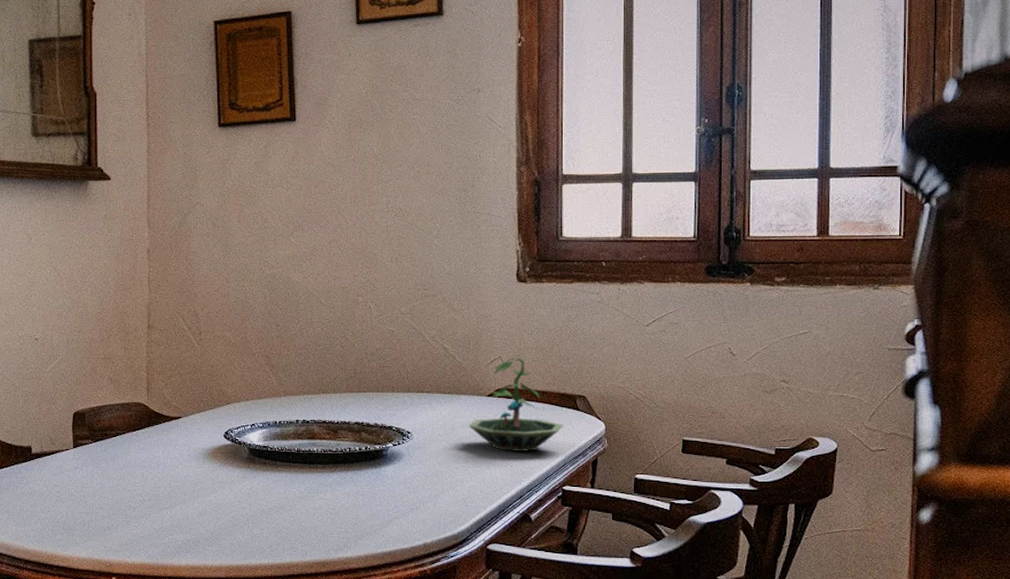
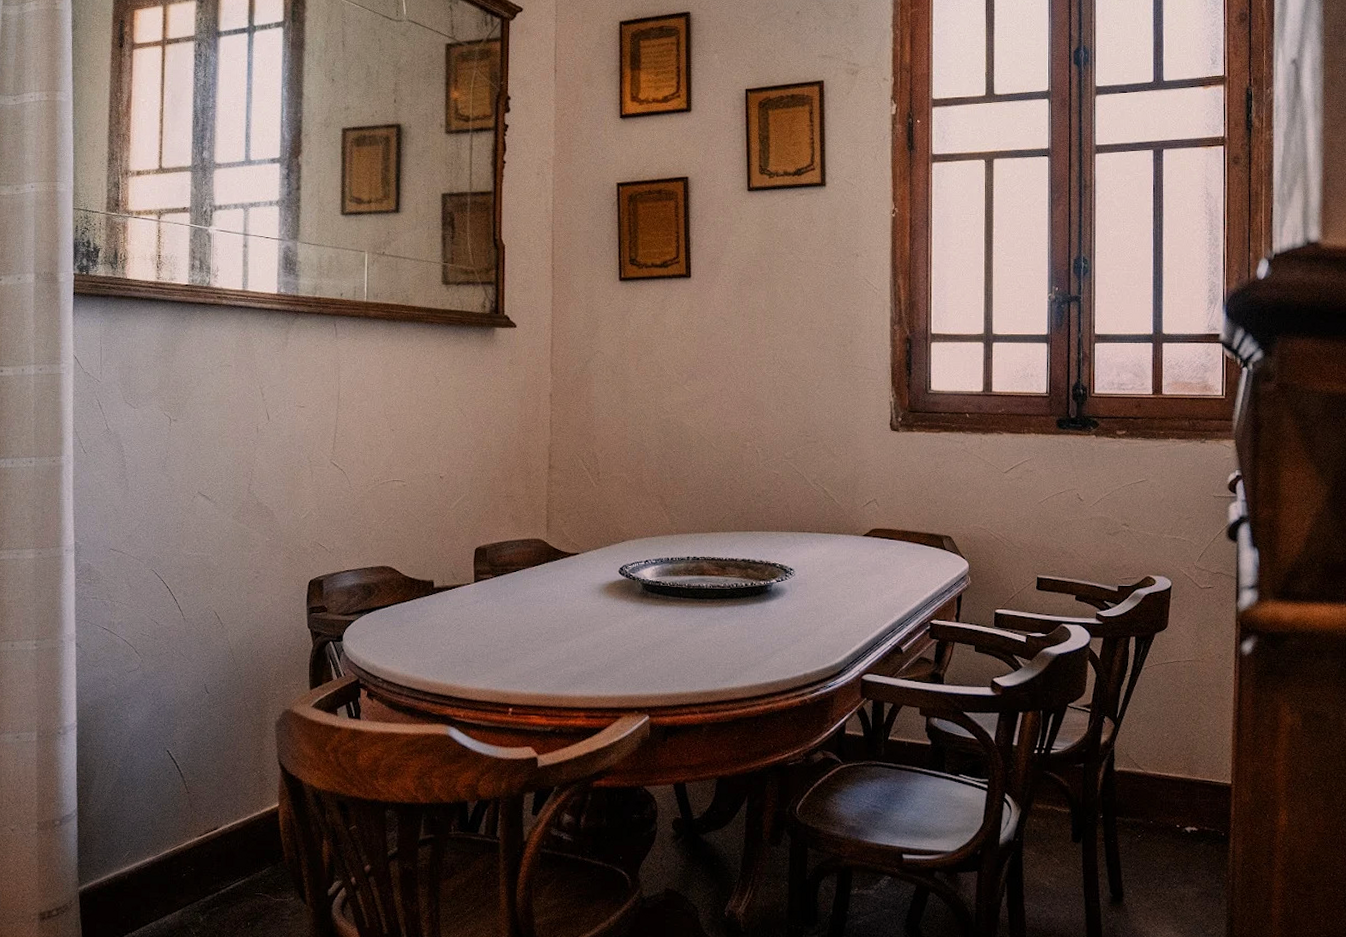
terrarium: present [469,358,564,451] -> none [846,501,932,588]

